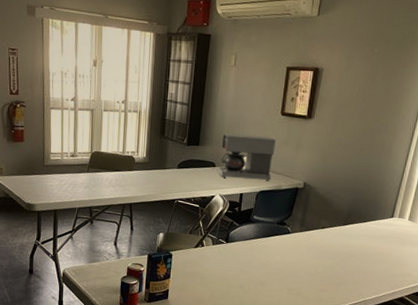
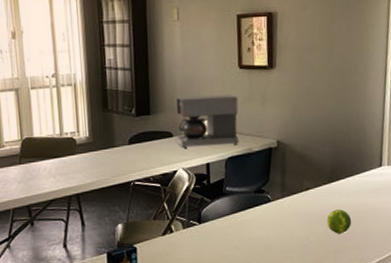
fruit: none [335,248,358,270] -> present [326,208,352,234]

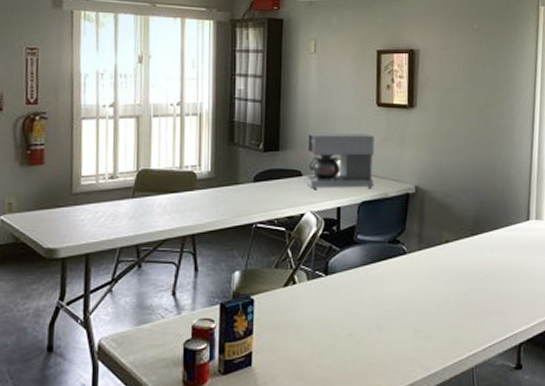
fruit: present [326,208,352,234] -> none [468,266,496,295]

